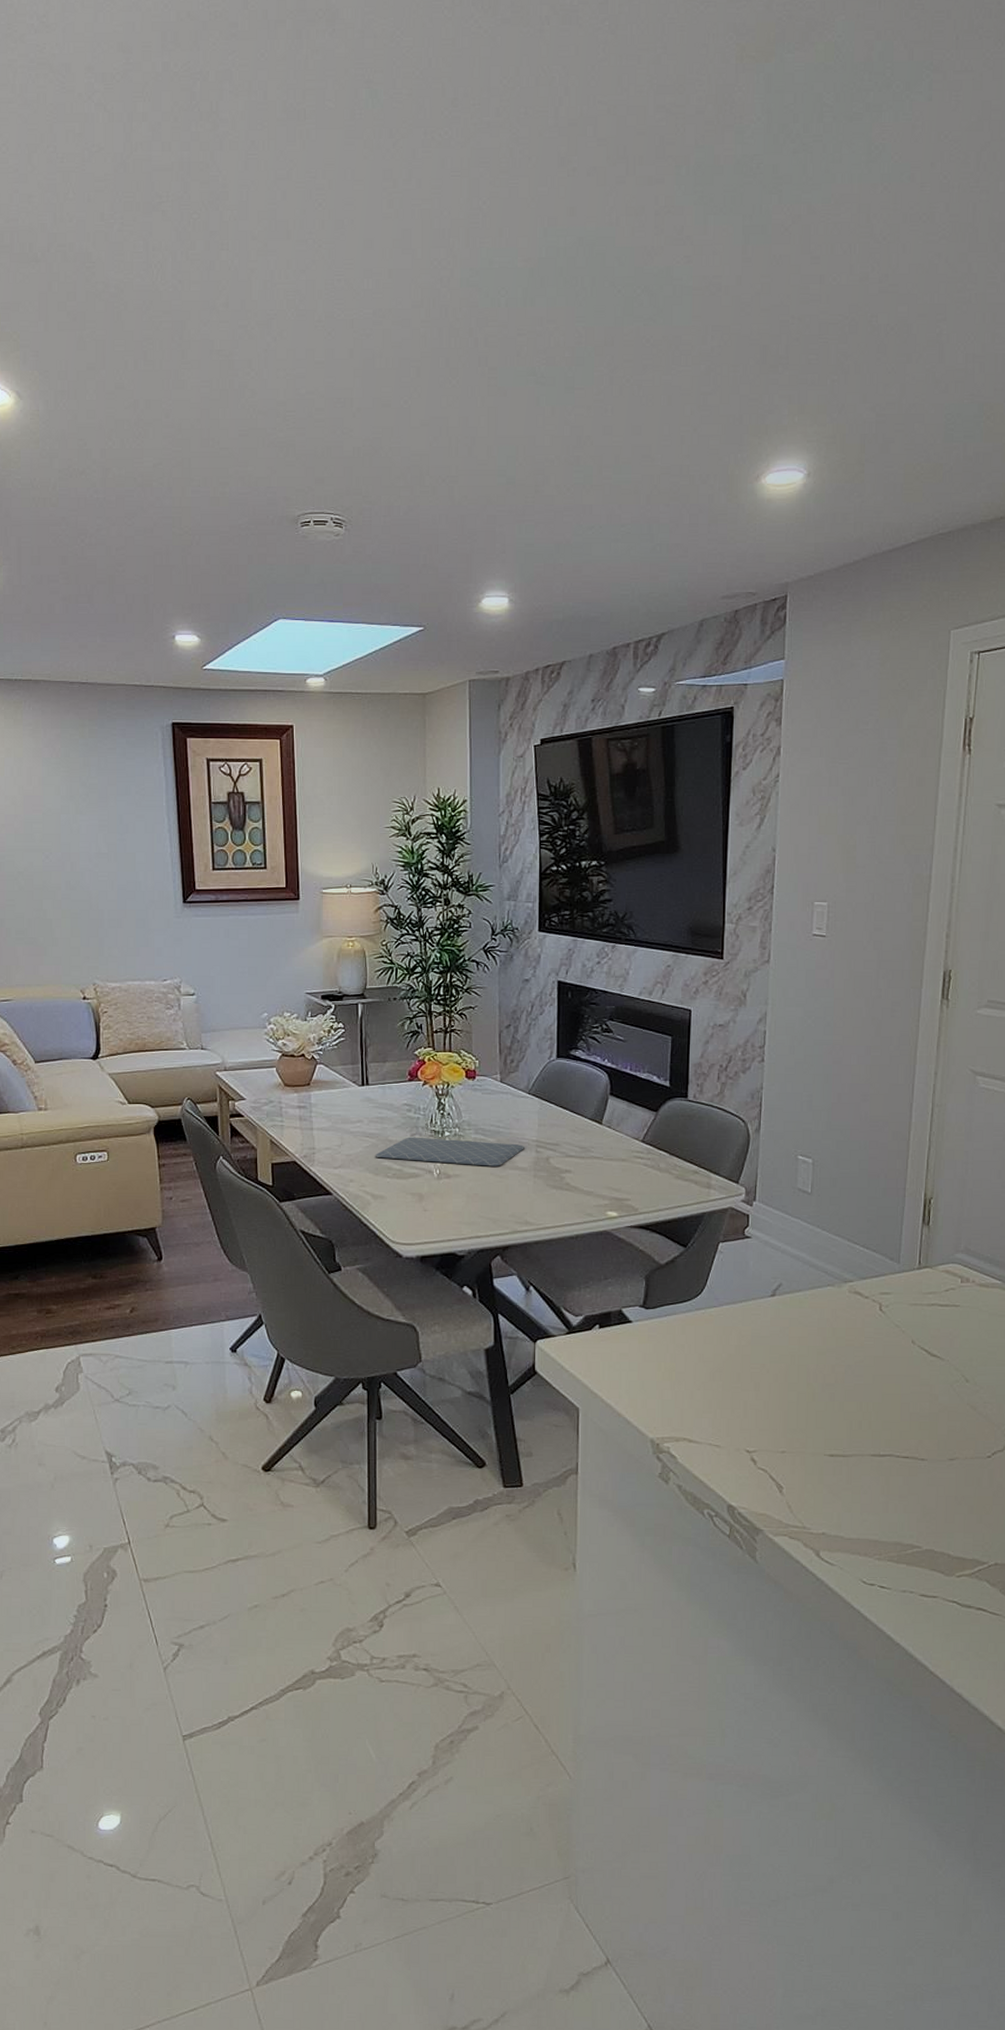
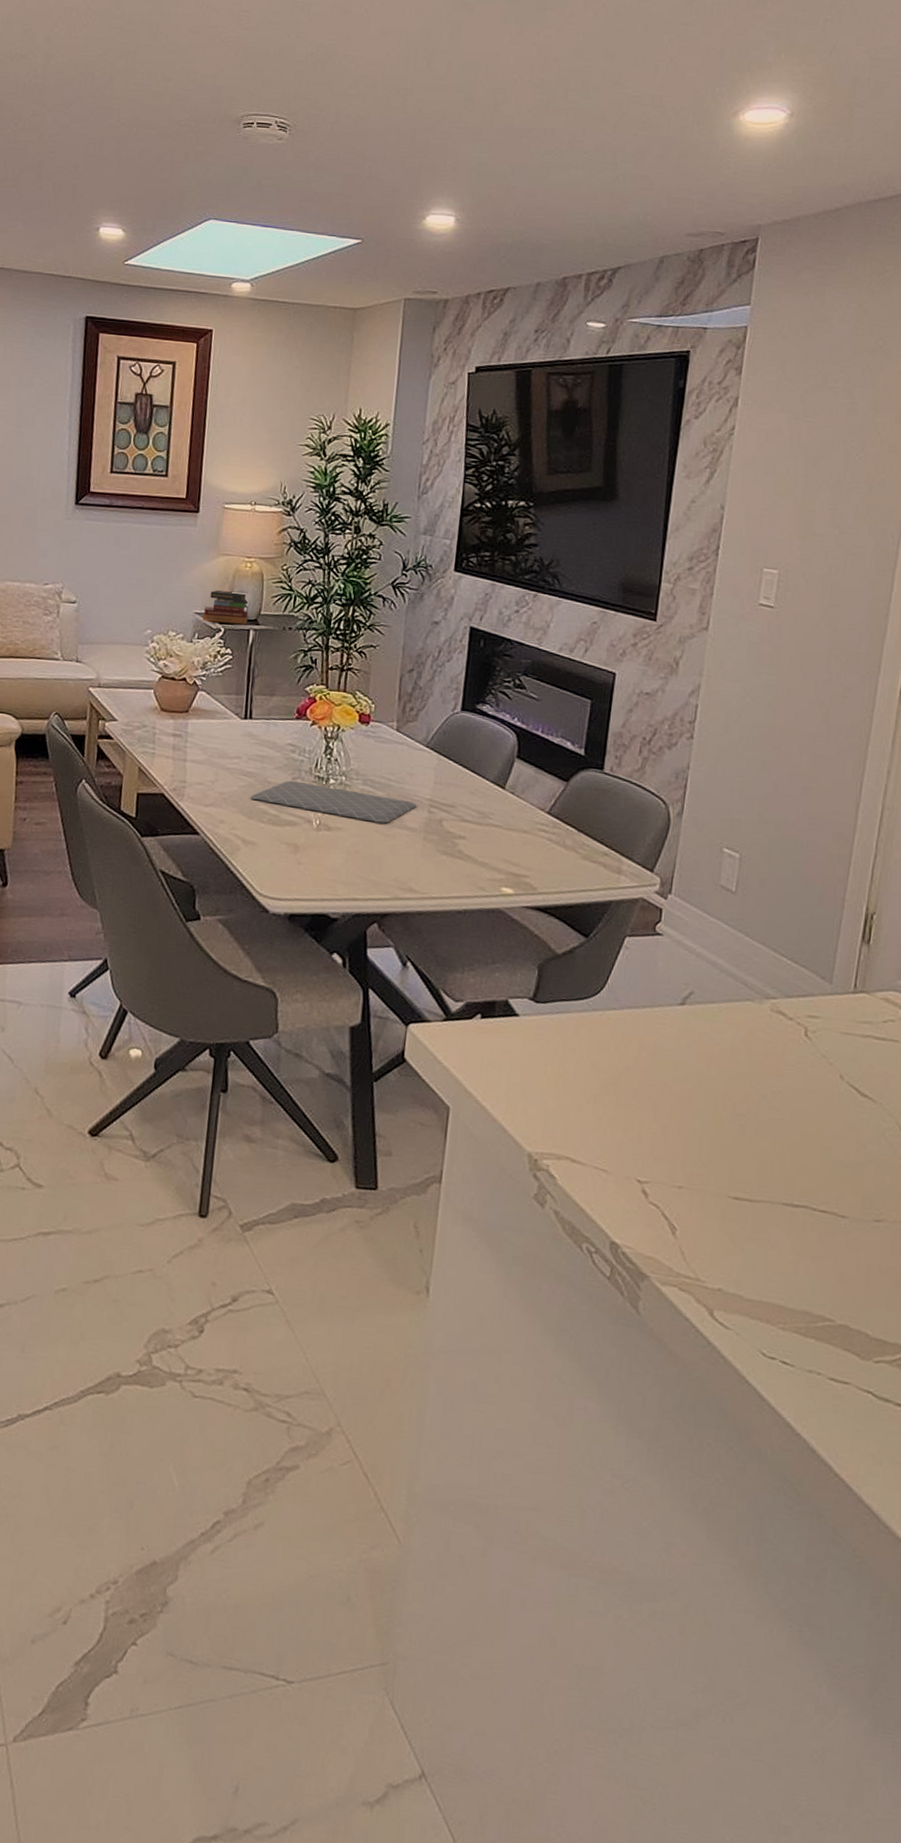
books: none [313,970,356,1000] -> present [202,590,250,625]

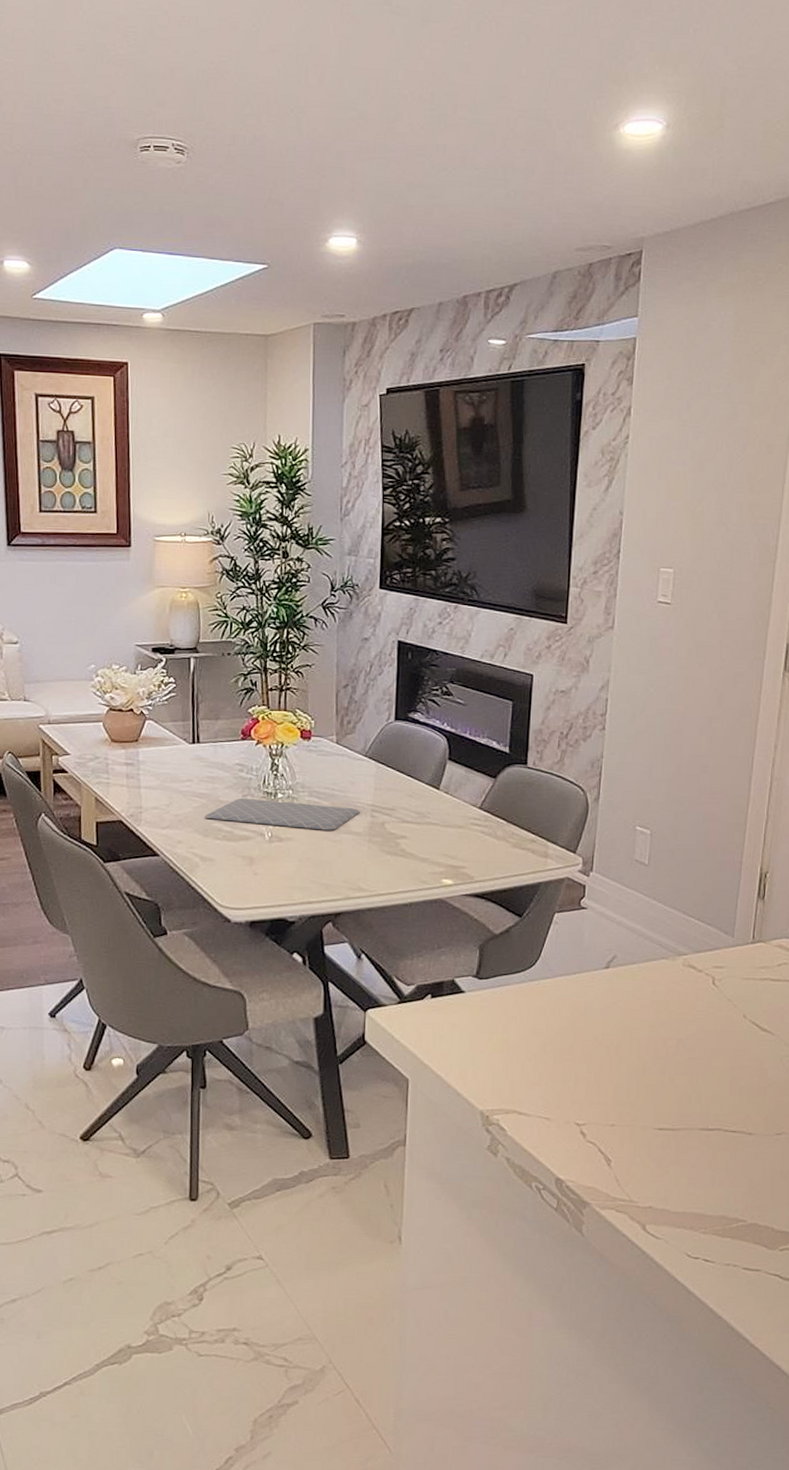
books: present [202,590,250,625] -> none [143,622,188,654]

